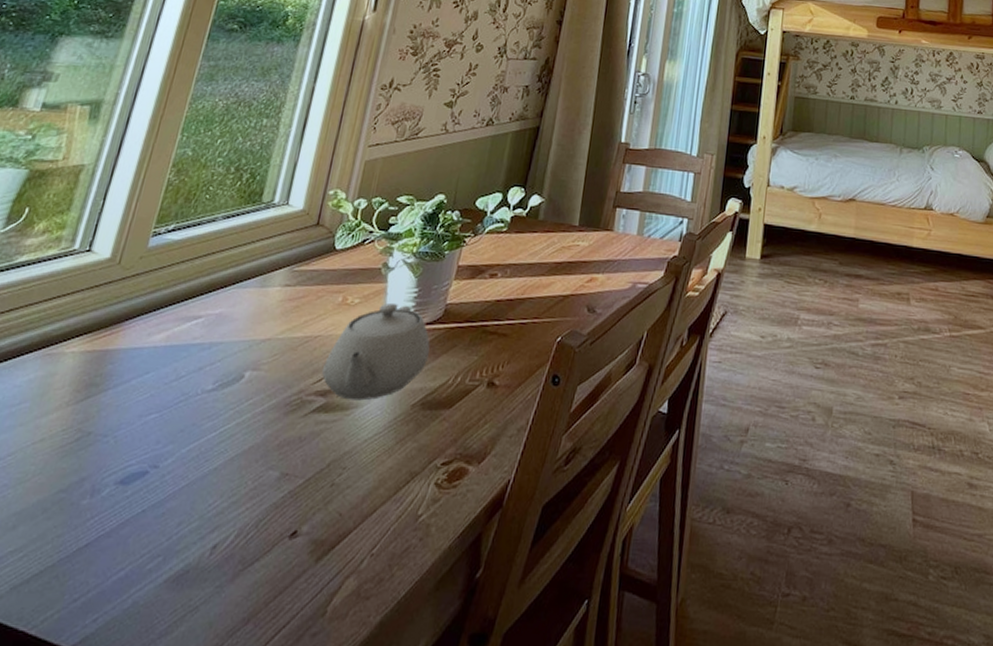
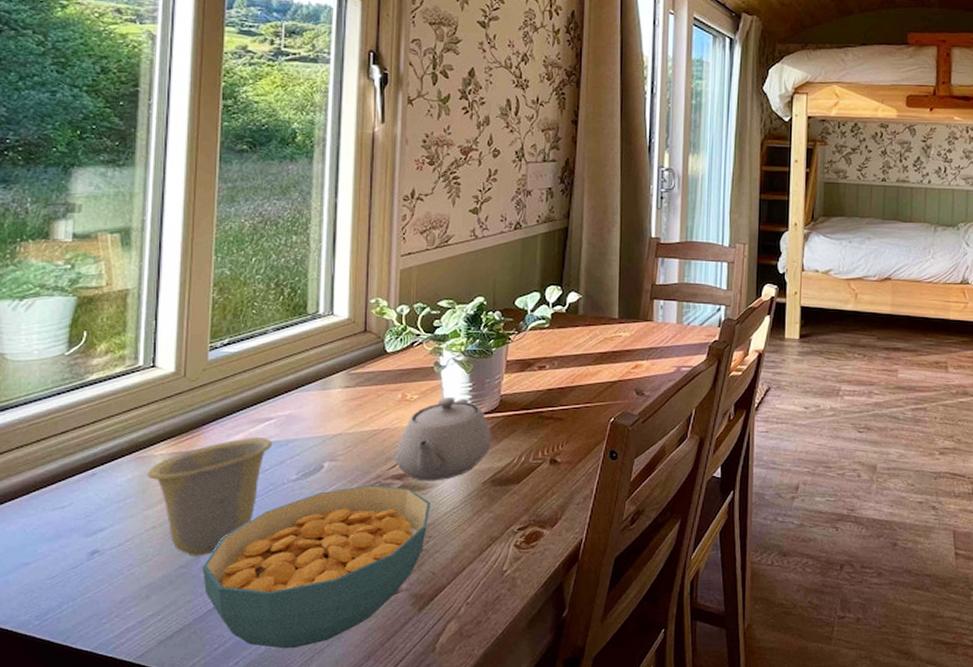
cup: none [51,337,195,479] -> present [147,438,273,556]
cereal bowl: none [80,401,351,604] -> present [203,485,430,649]

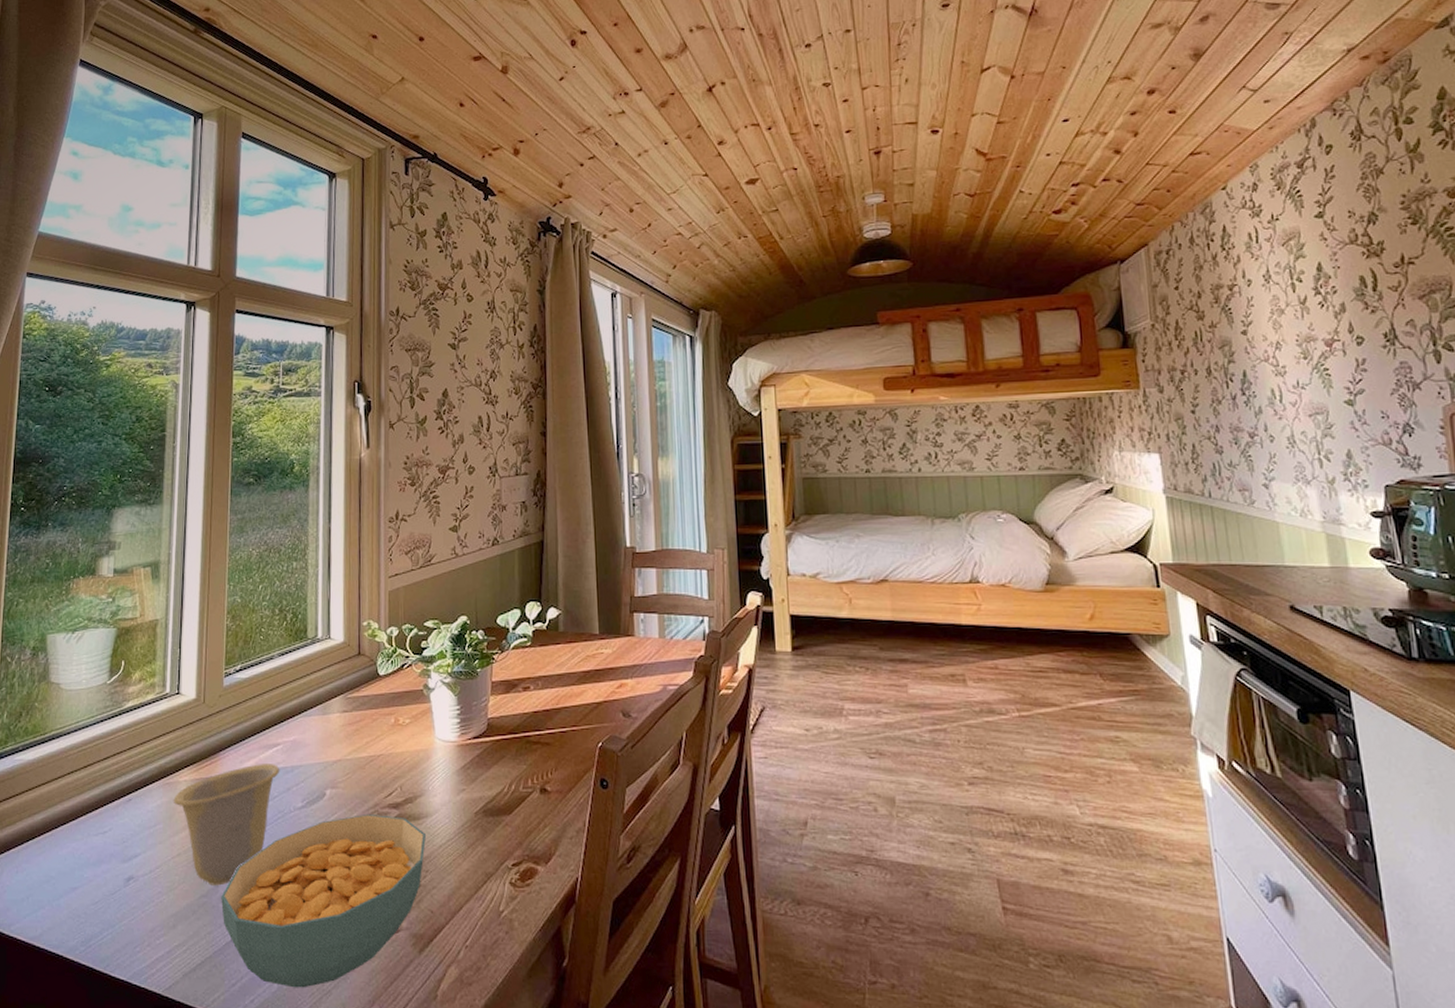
teapot: present [395,396,491,481] -> none [391,720,481,811]

